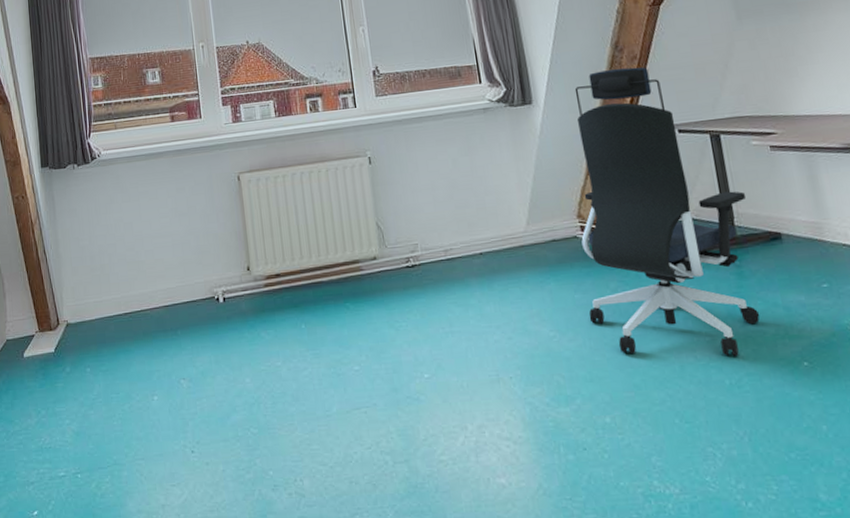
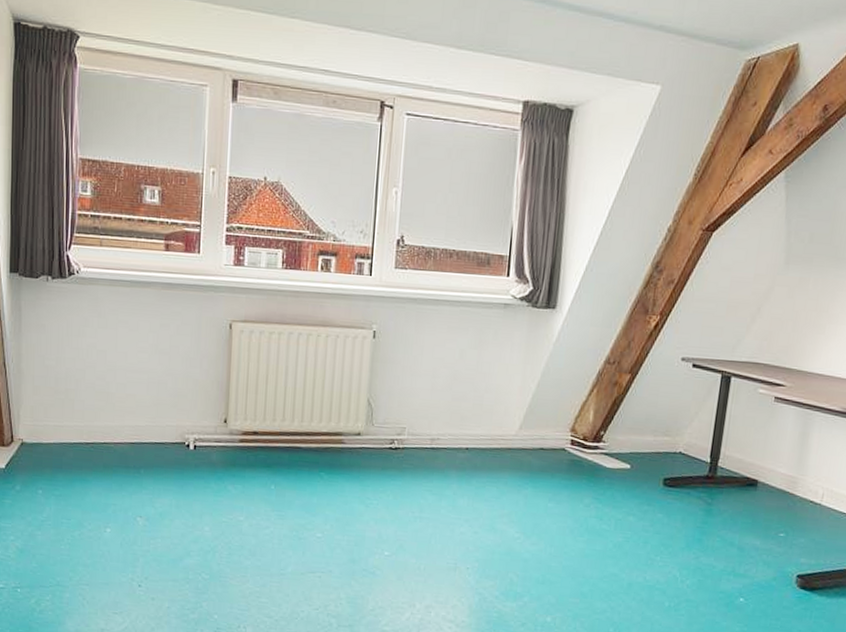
office chair: present [575,67,760,356] -> none [556,288,738,583]

